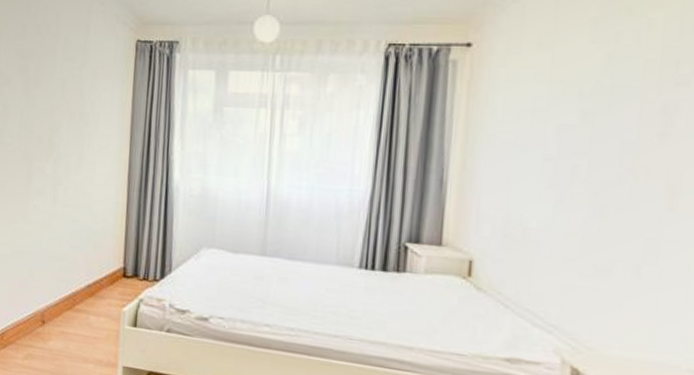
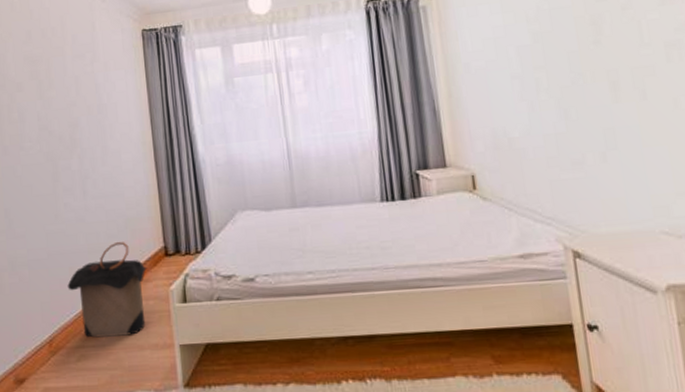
laundry hamper: none [25,253,104,346] -> present [67,242,148,338]

